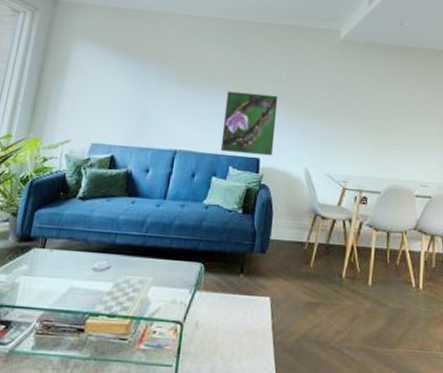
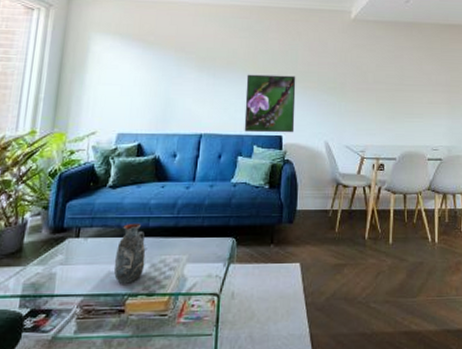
decorative vase: none [76,238,111,302] -> present [113,222,146,284]

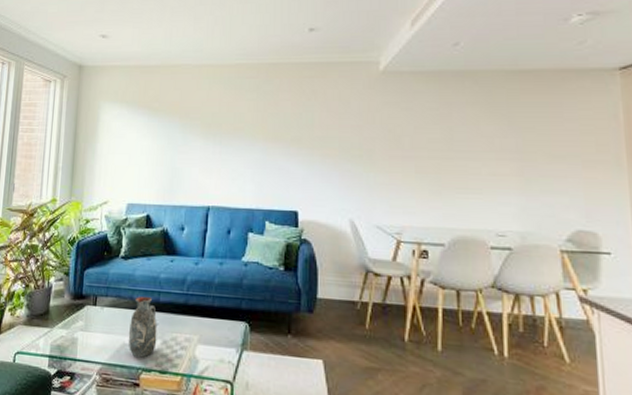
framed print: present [244,74,296,133] -> none [254,141,313,209]

